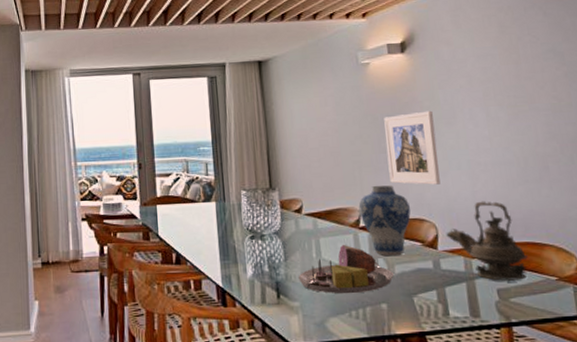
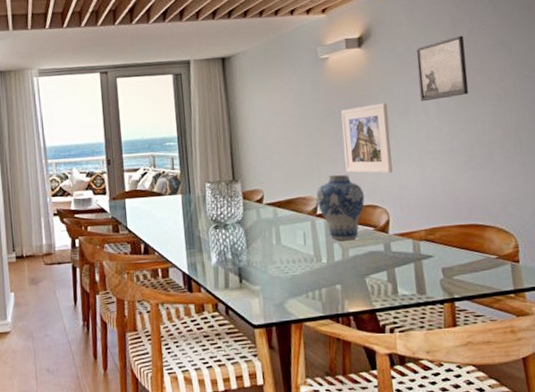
serving tray: present [298,244,394,294] -> none [259,231,348,277]
teapot: present [446,201,528,282] -> none [397,187,471,261]
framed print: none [462,42,520,111] -> present [416,35,469,102]

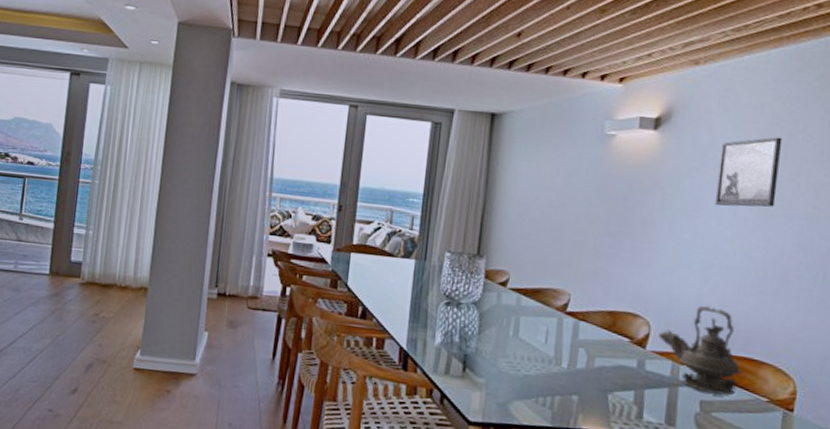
vase: present [316,175,365,241] -> none [569,271,626,349]
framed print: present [341,102,393,174] -> none [610,198,674,281]
teapot: none [397,187,471,261] -> present [658,305,742,396]

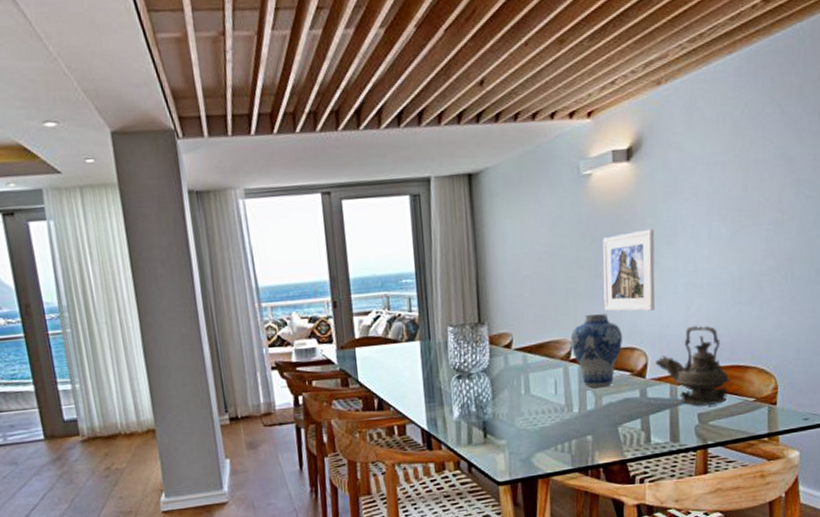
vase: none [569,271,626,349] -> present [570,314,622,388]
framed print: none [610,198,674,281] -> present [602,228,655,312]
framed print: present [715,137,783,207] -> none [690,146,745,227]

